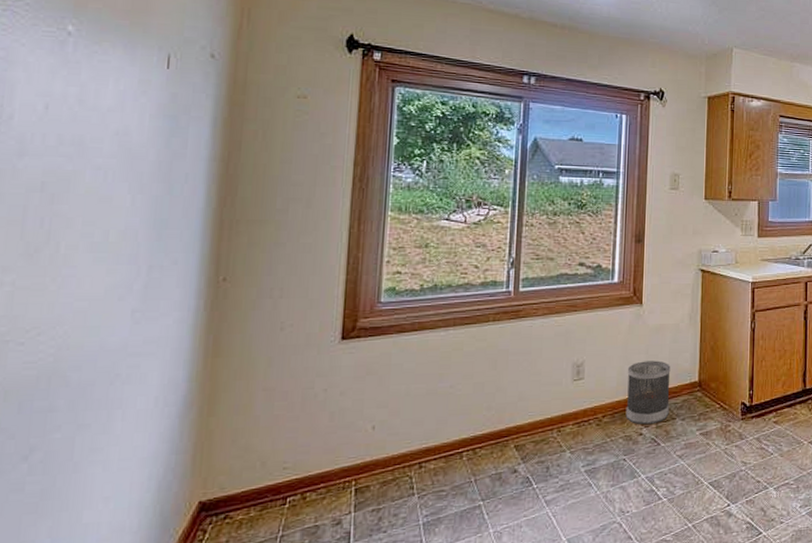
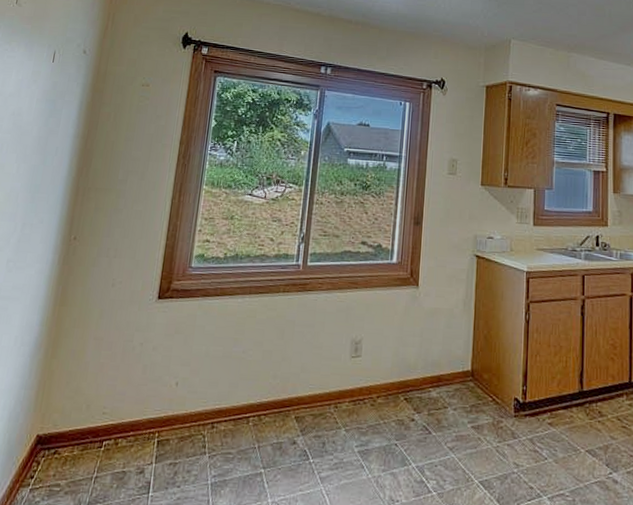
wastebasket: present [625,360,671,425] -> none [399,344,444,411]

